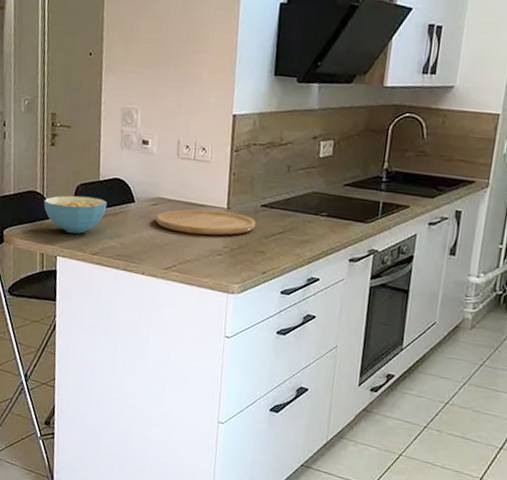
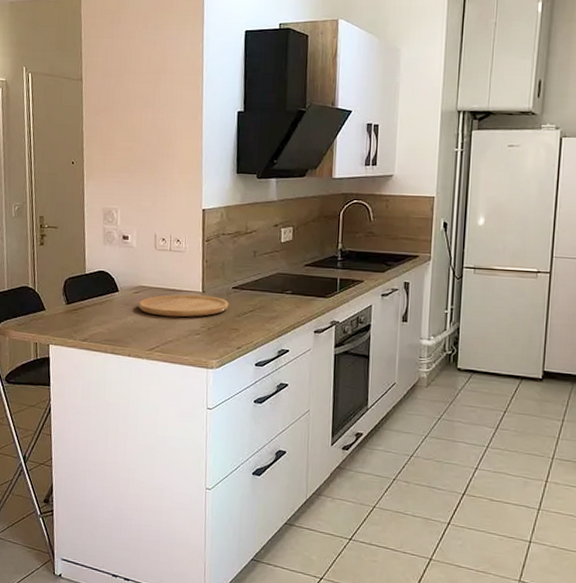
cereal bowl: present [43,195,108,234] -> none [35,288,94,323]

